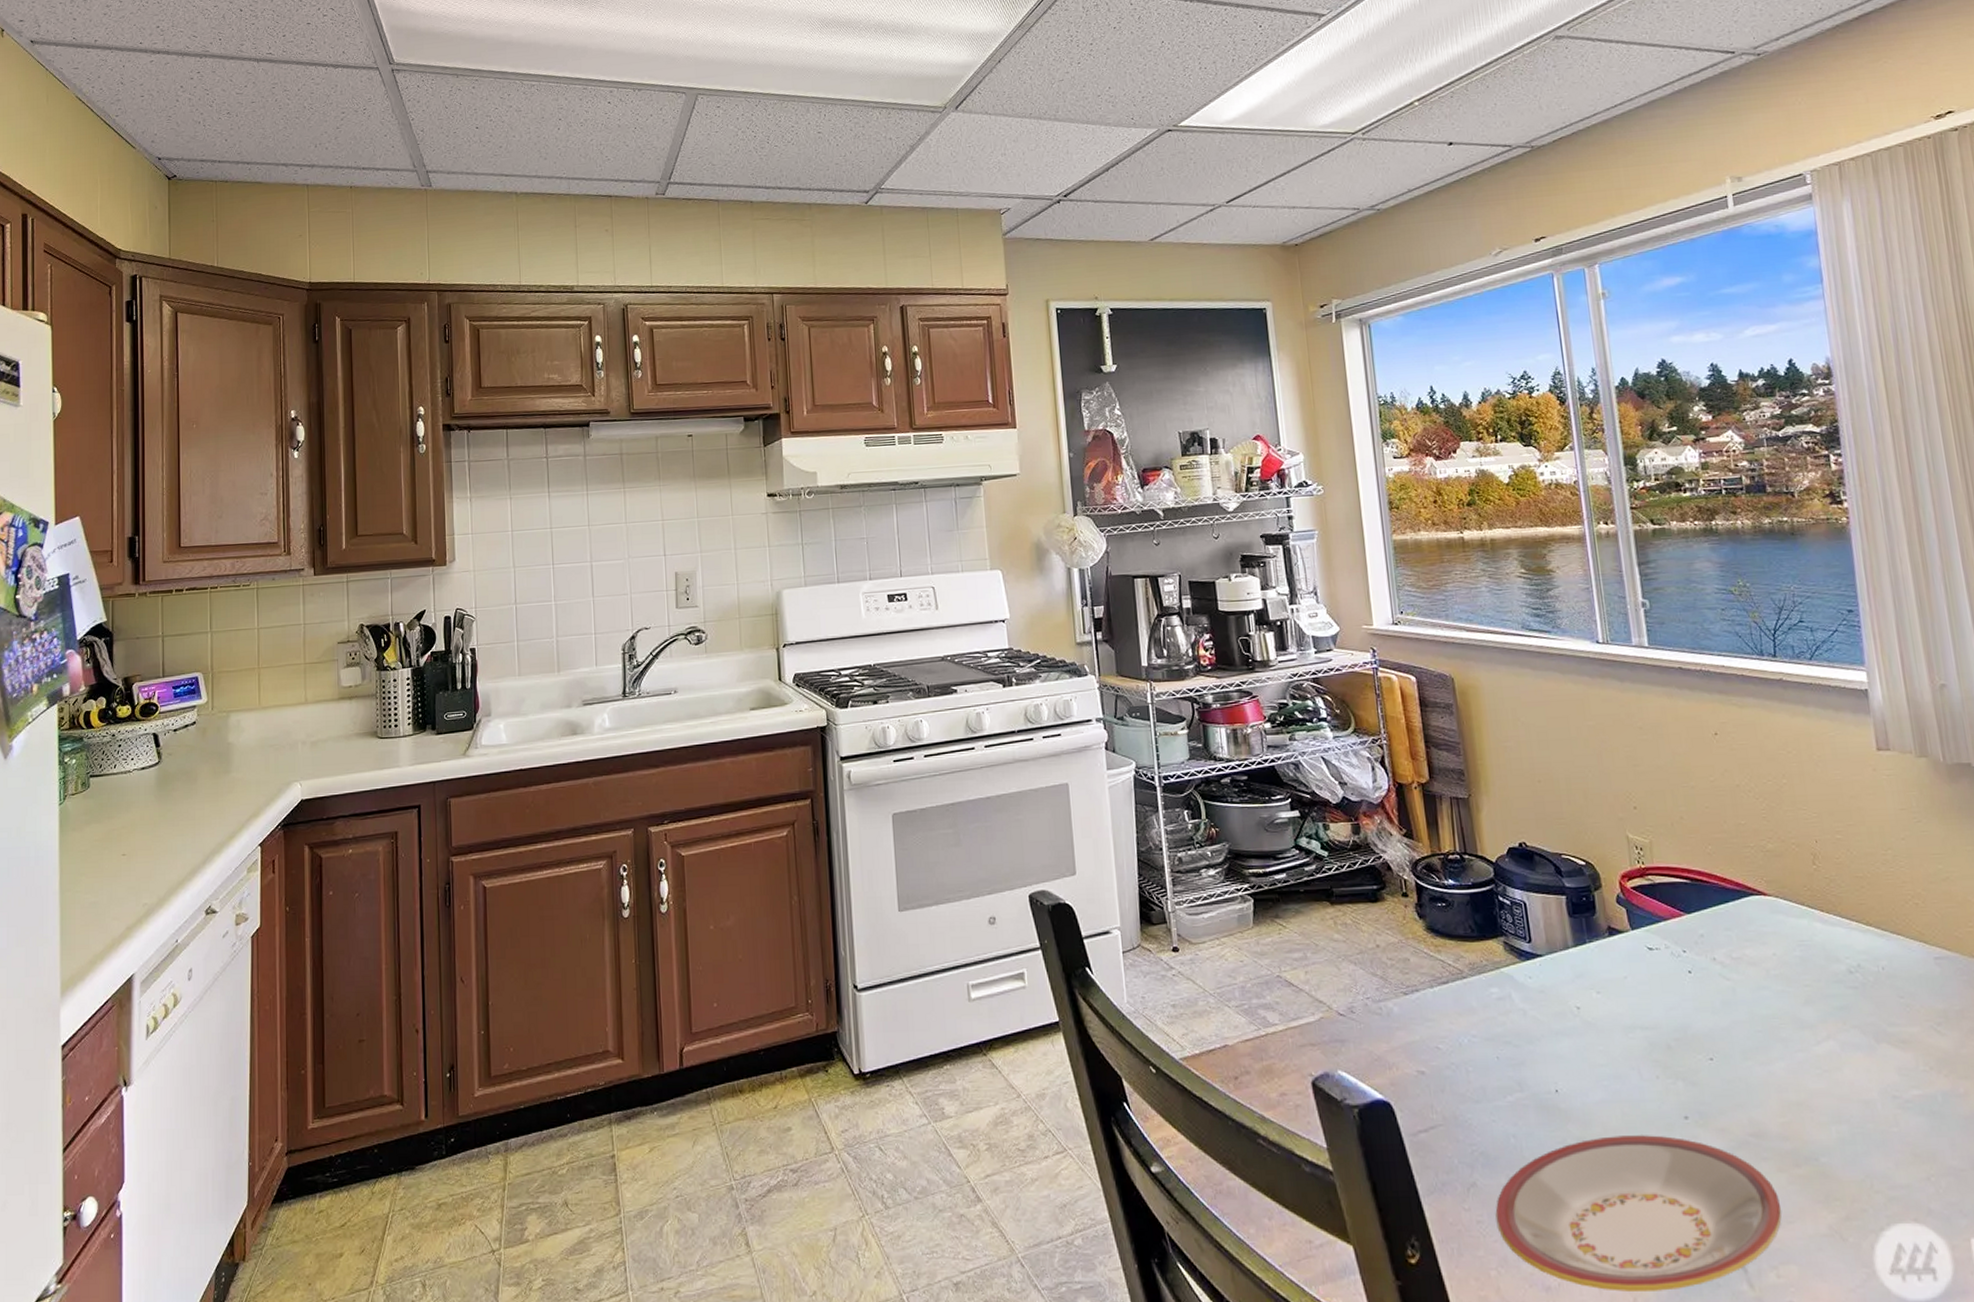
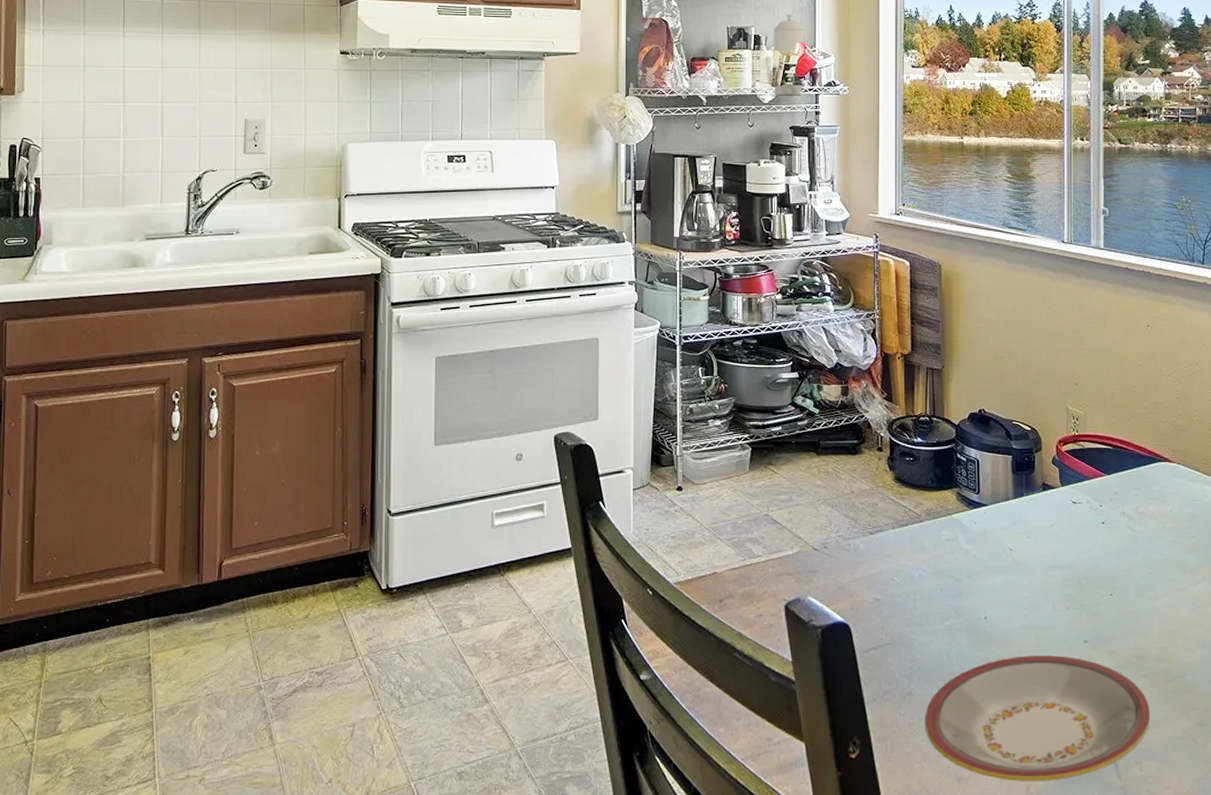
canister: none [1231,412,1270,503] -> present [774,14,805,97]

